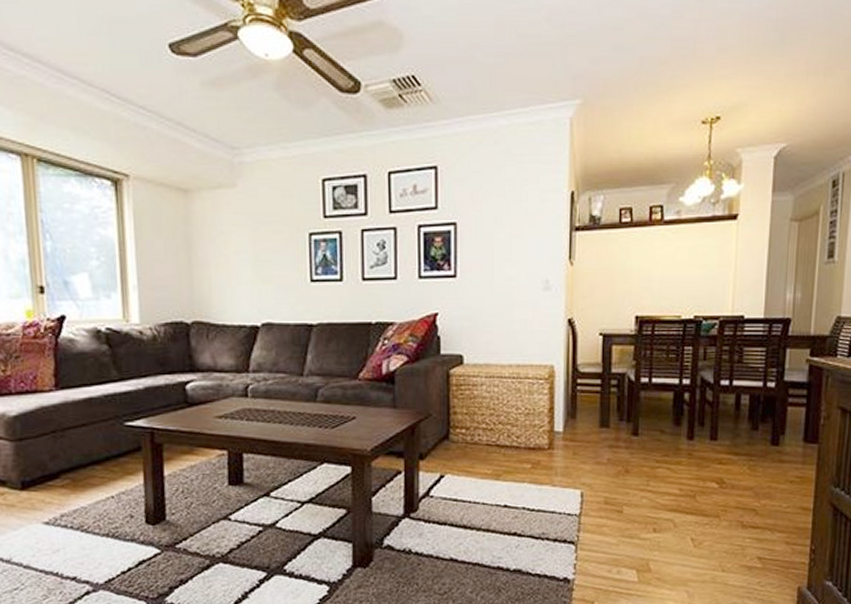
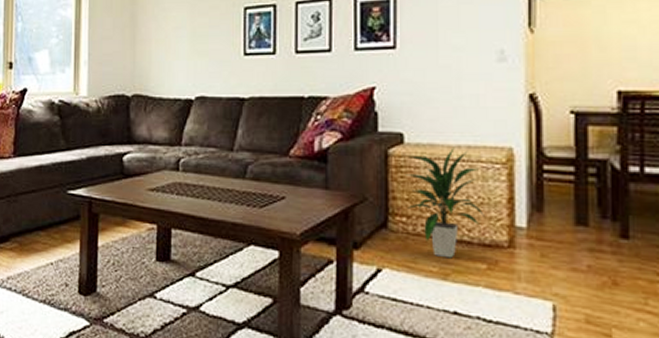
indoor plant: none [465,366,530,462] -> present [406,146,484,259]

